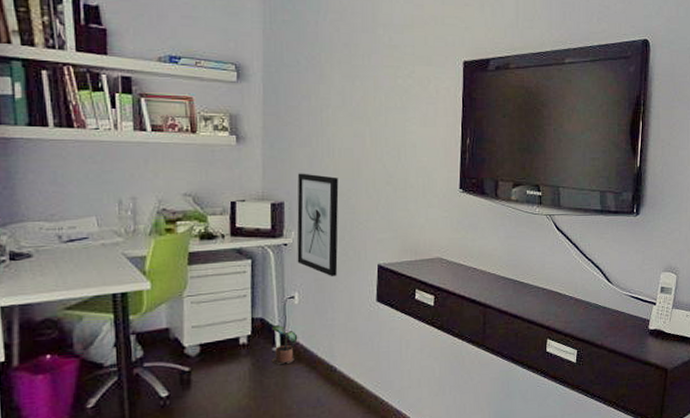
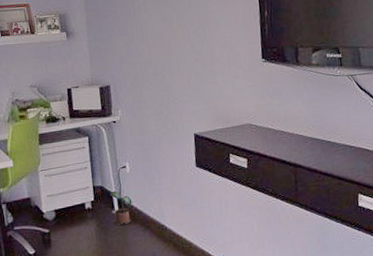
wall art: present [297,173,339,277] -> none [118,58,160,148]

